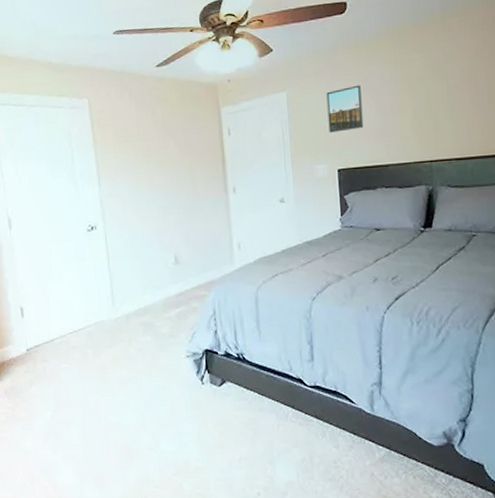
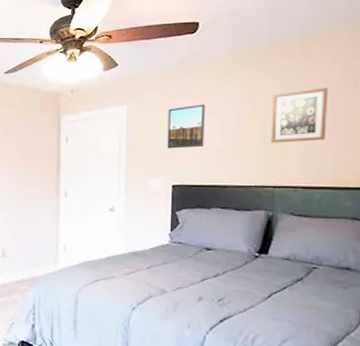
picture frame: none [421,60,472,119] -> present [271,87,329,143]

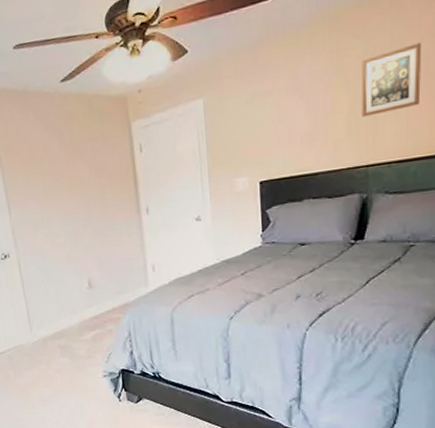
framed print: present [167,104,205,149] -> none [248,83,291,142]

